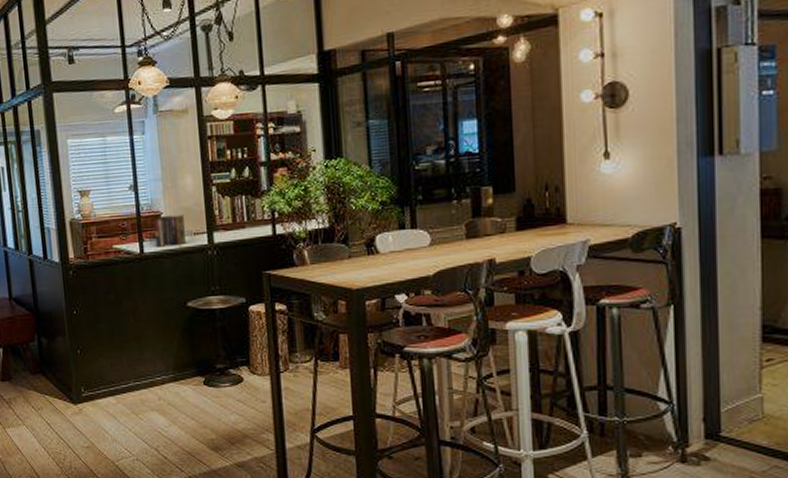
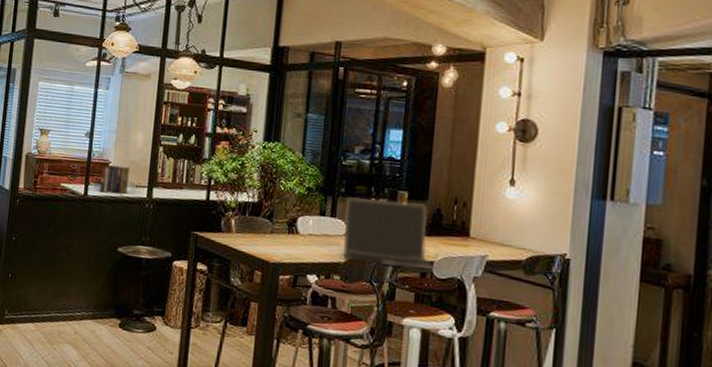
laptop: none [425,197,531,273] -> present [343,196,433,271]

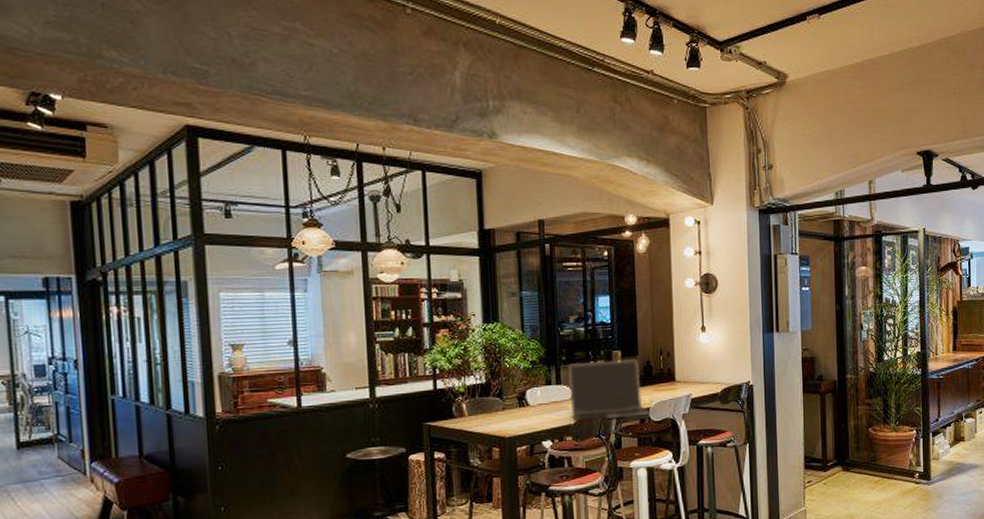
books: present [99,165,129,195] -> none [313,369,348,401]

